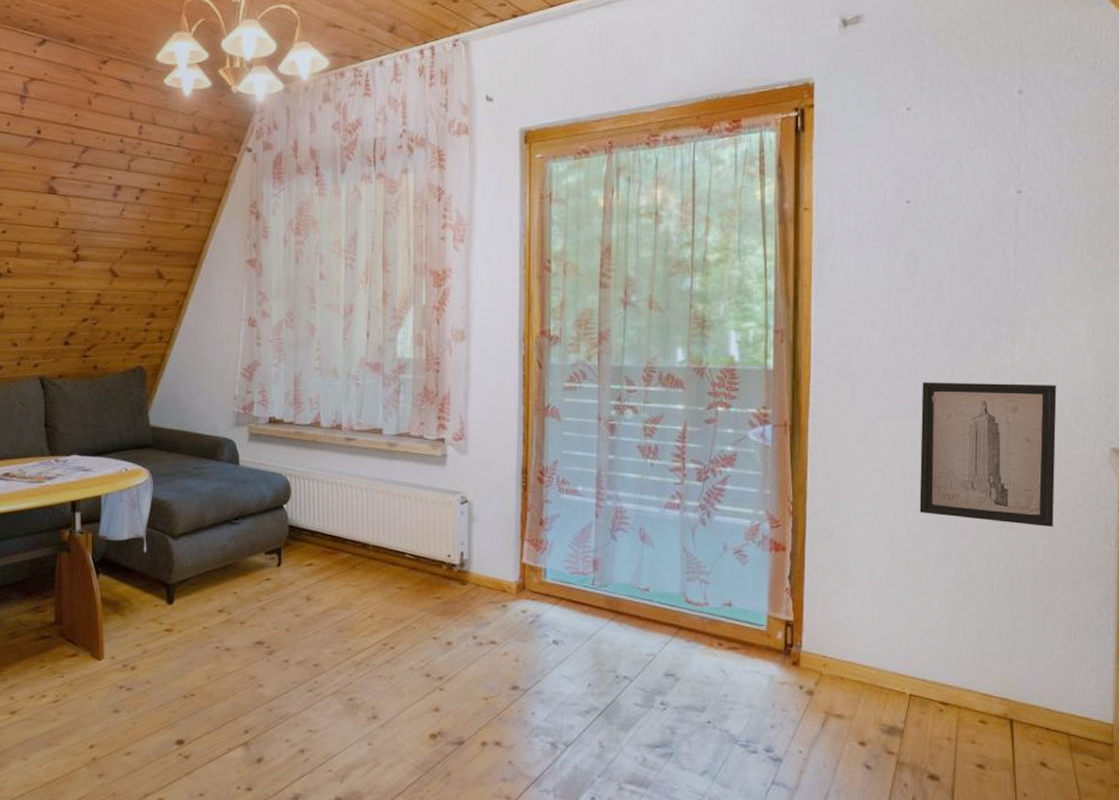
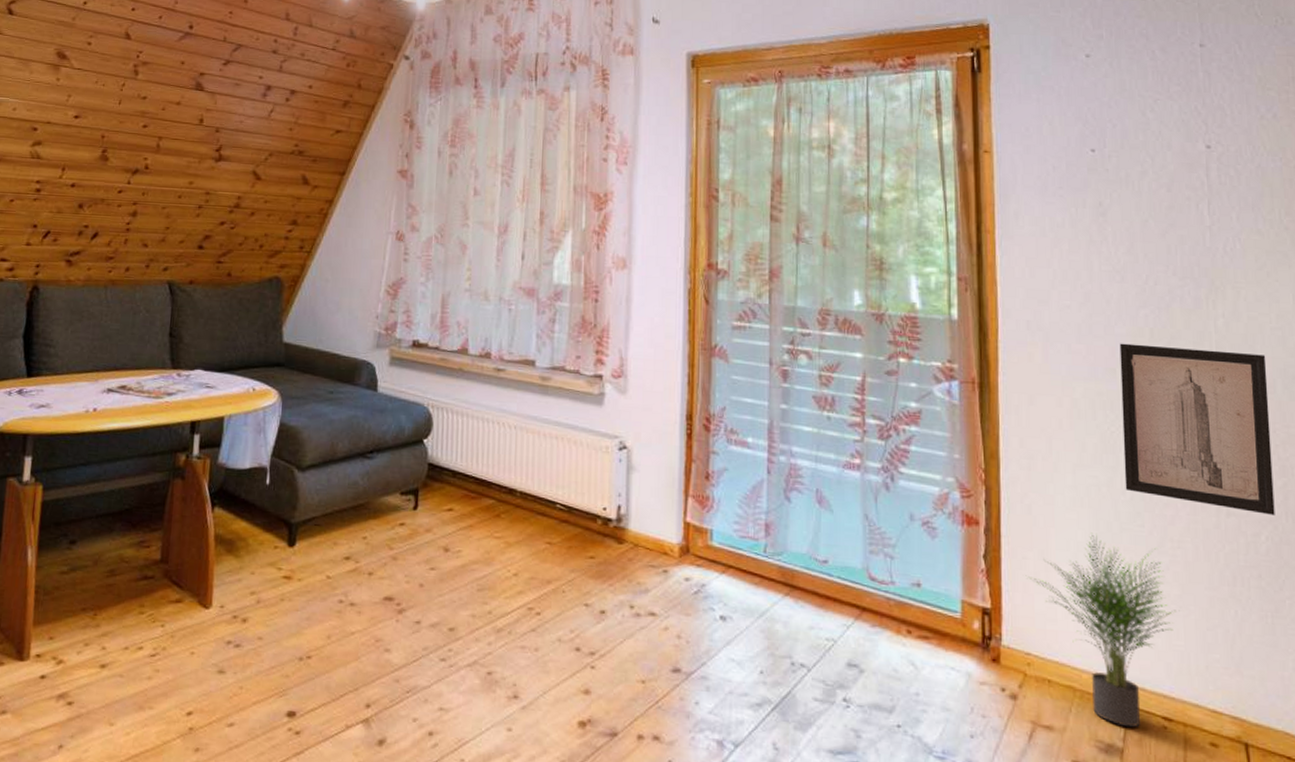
potted plant: none [825,551,961,712] -> present [1025,532,1180,728]

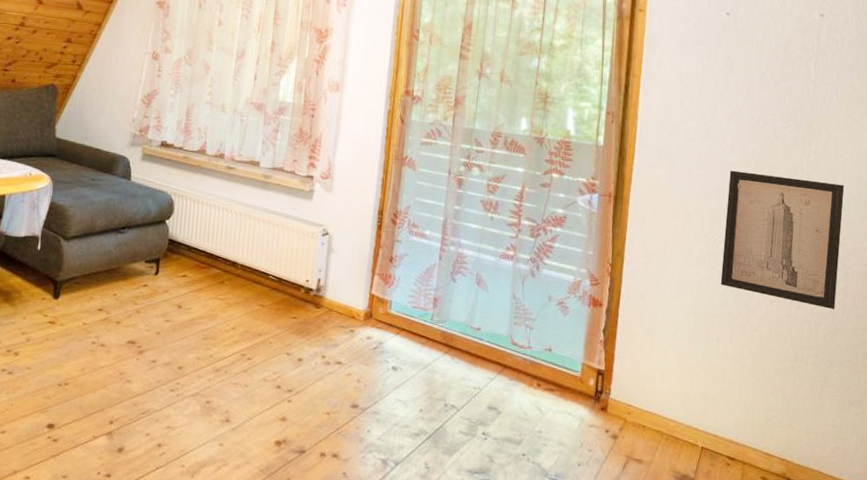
potted plant: present [1025,532,1180,728] -> none [634,316,751,464]

